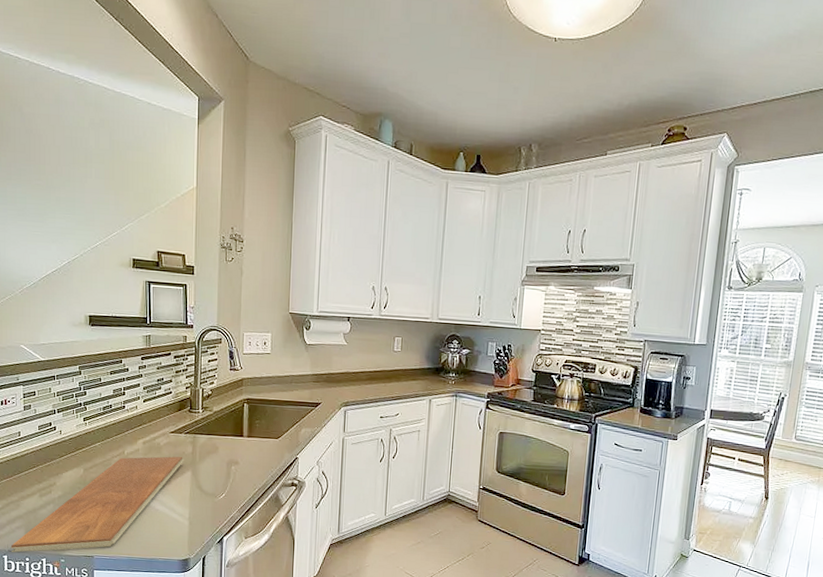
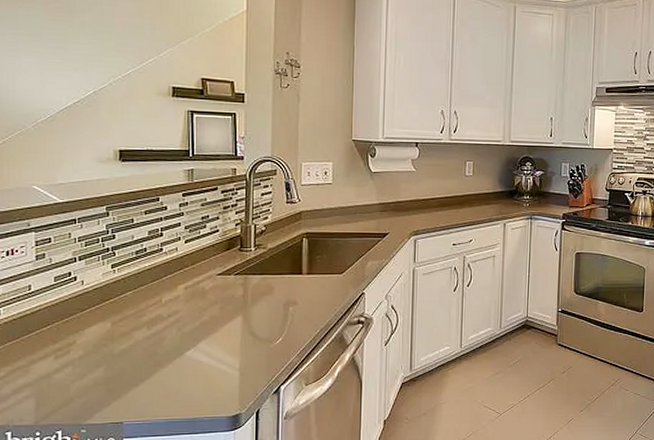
chopping board: present [10,456,185,553] -> none [16,300,234,427]

